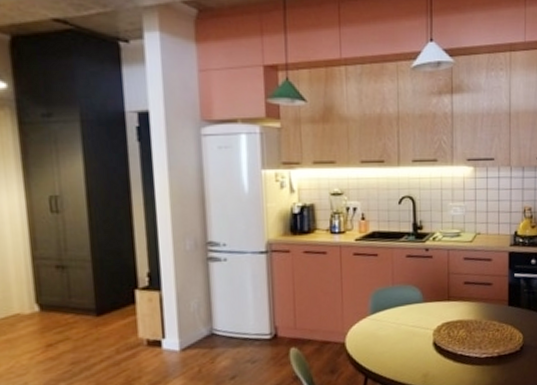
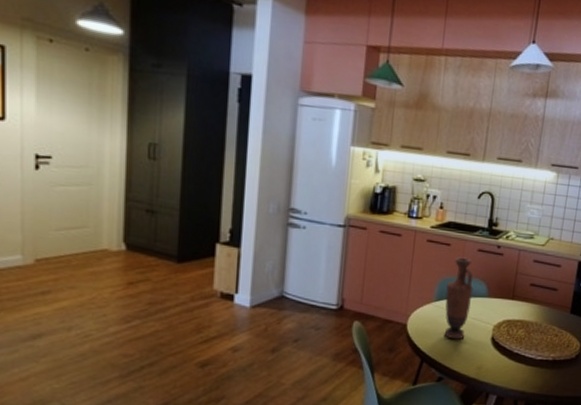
vase: none [380,265,408,351] -> present [444,257,474,340]

